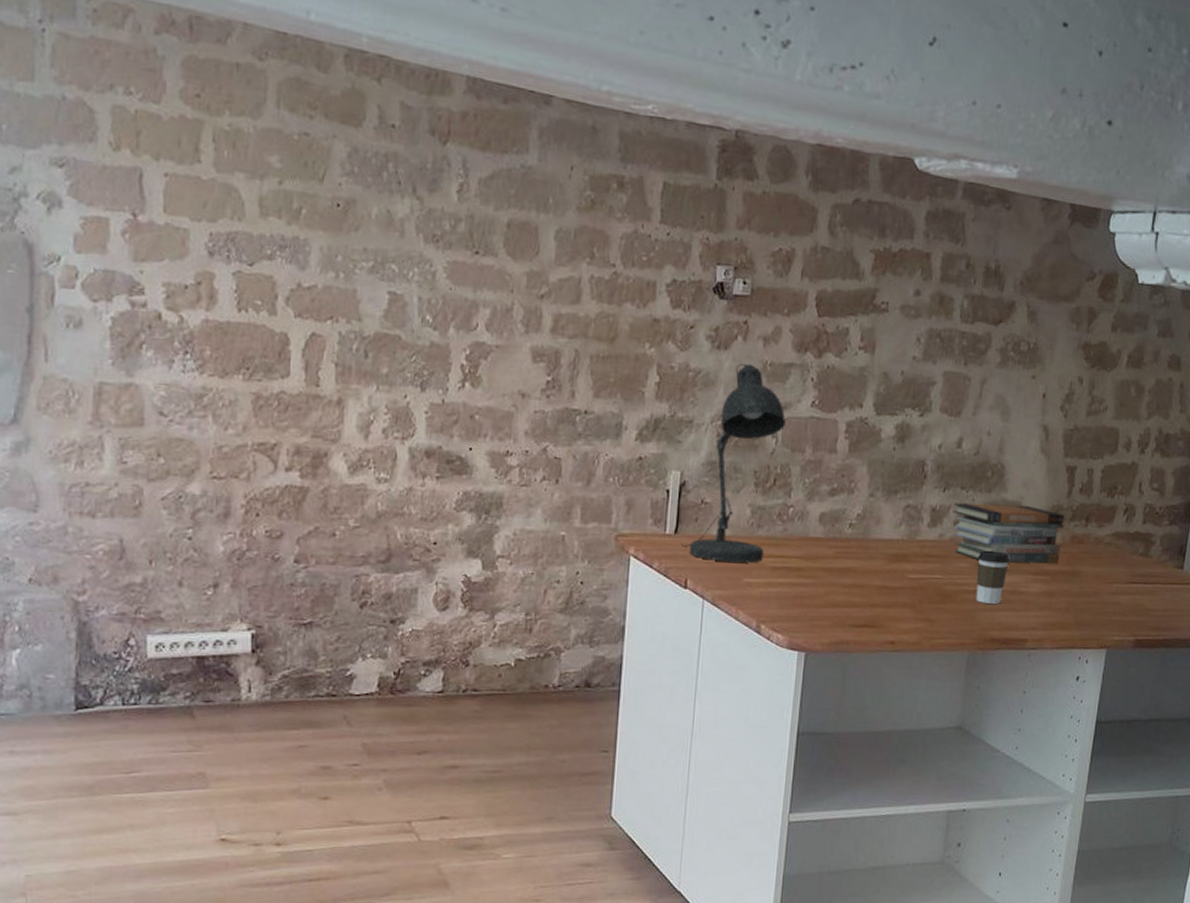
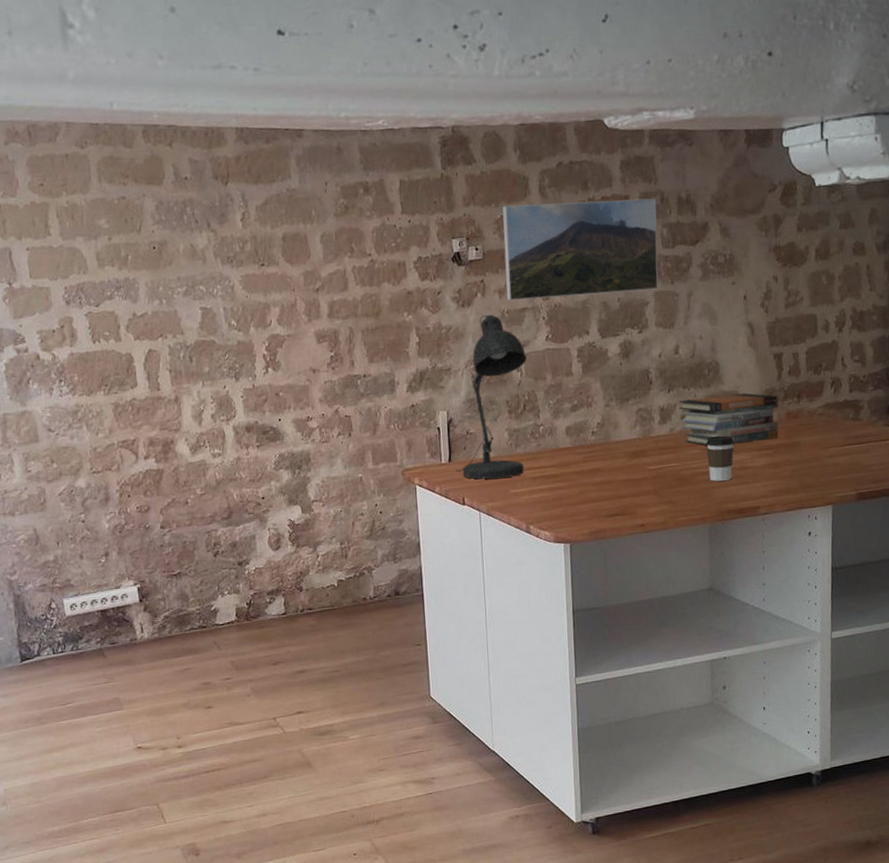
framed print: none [772,237,962,369] -> present [502,198,659,302]

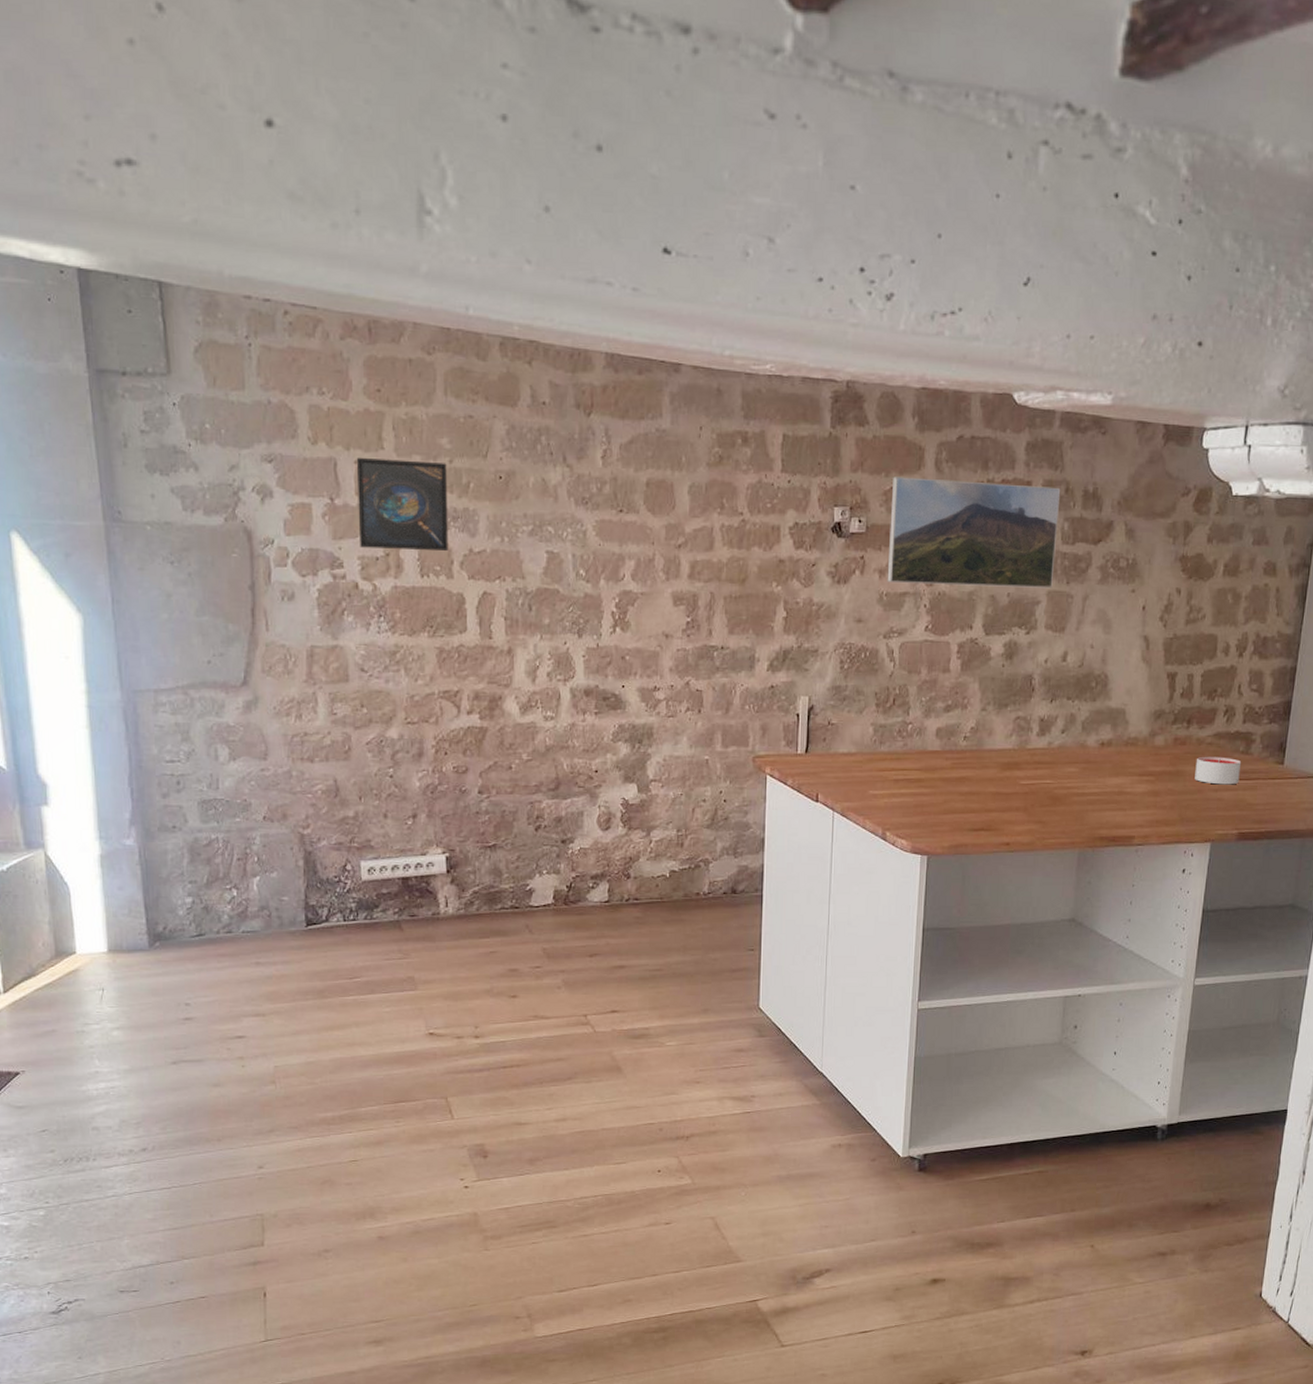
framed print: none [28,241,115,323] -> present [356,457,449,551]
desk lamp: present [455,314,527,480] -> none [812,595,902,777]
book stack: present [678,393,779,445] -> none [1060,711,1167,766]
coffee cup: present [706,435,734,482] -> none [1084,755,1115,806]
candle: none [809,425,853,451] -> present [1195,756,1242,785]

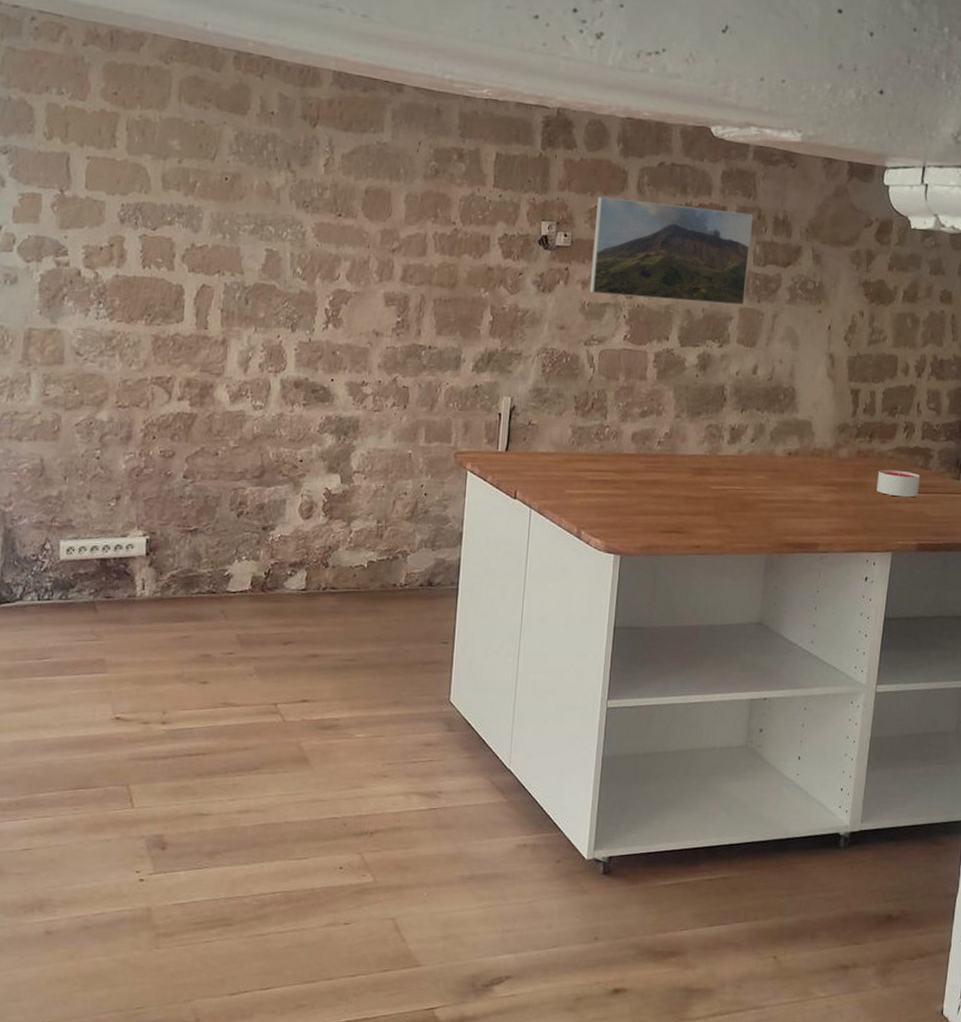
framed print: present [356,457,449,551] -> none [85,153,176,244]

